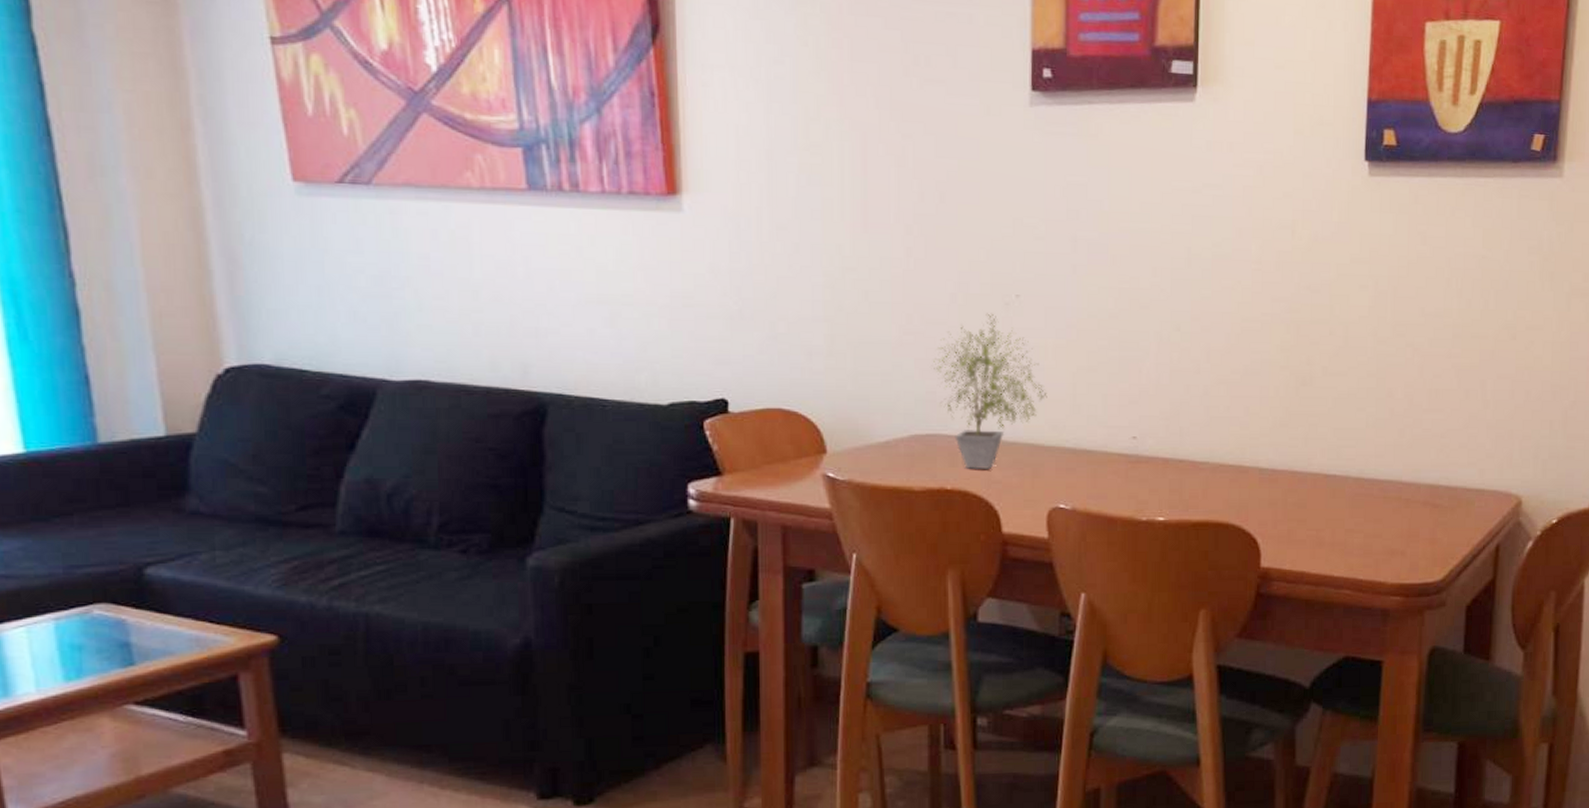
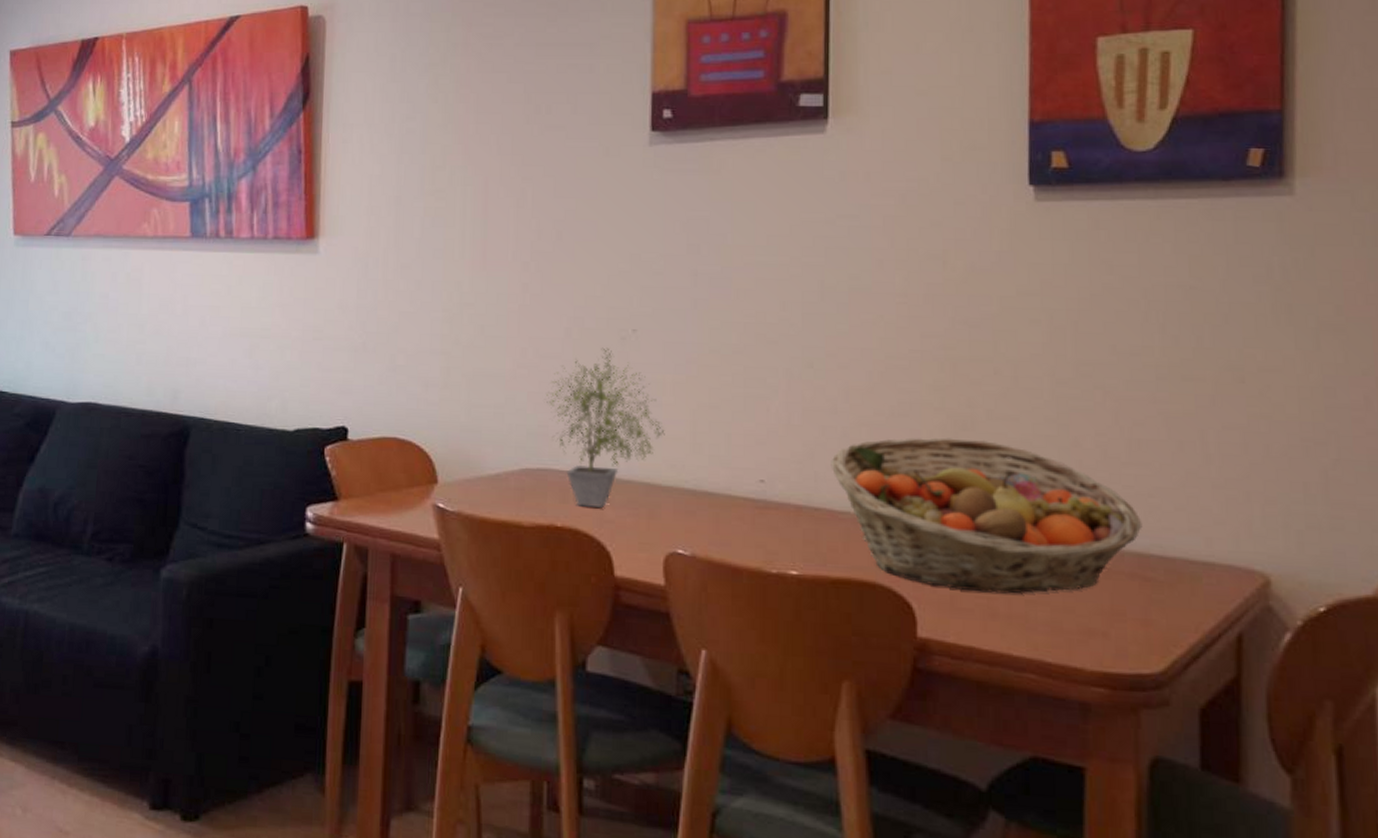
fruit basket: none [1193,392,1435,525] -> present [831,437,1143,594]

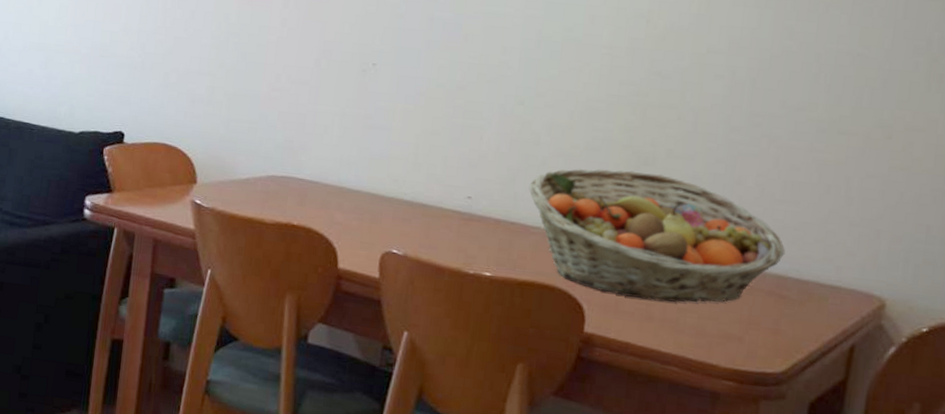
potted plant: present [546,347,665,508] -> none [294,77,392,211]

